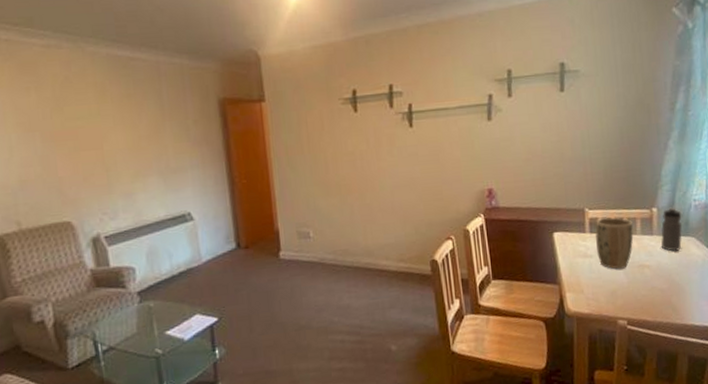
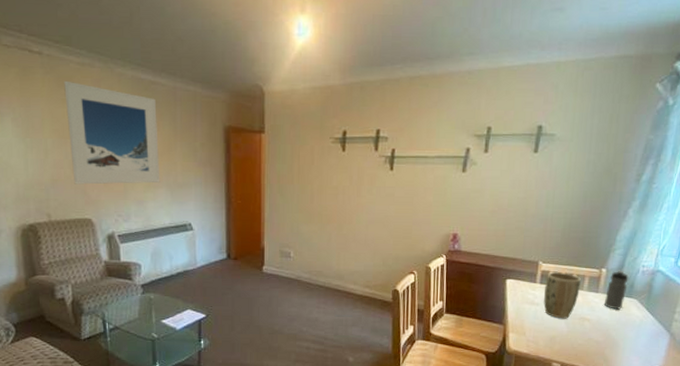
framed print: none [27,66,150,183] -> present [64,80,160,185]

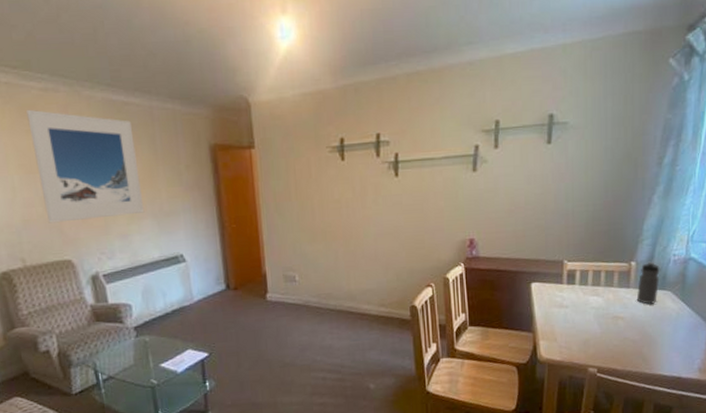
plant pot: present [543,272,581,319] -> none [573,270,610,320]

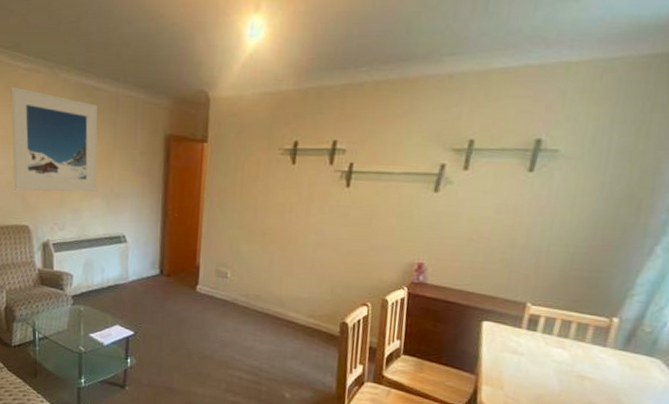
water bottle: present [636,261,660,305] -> none [612,321,651,371]

